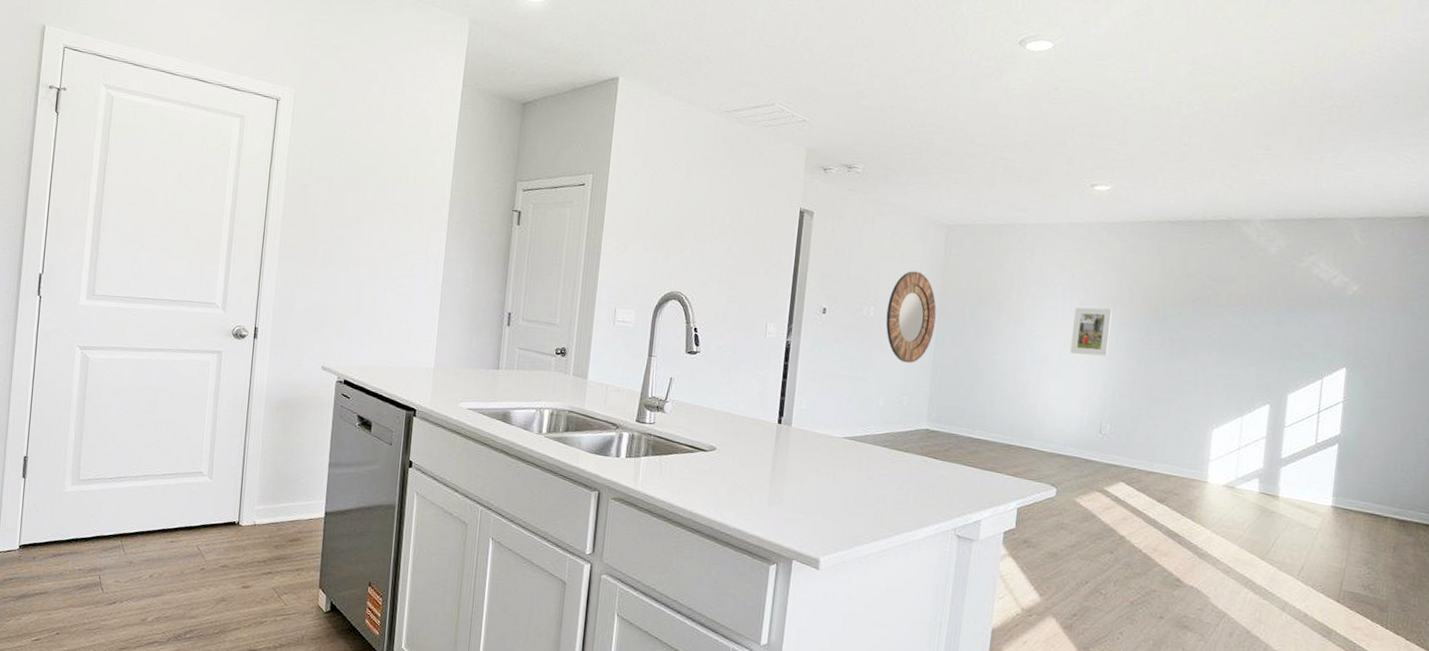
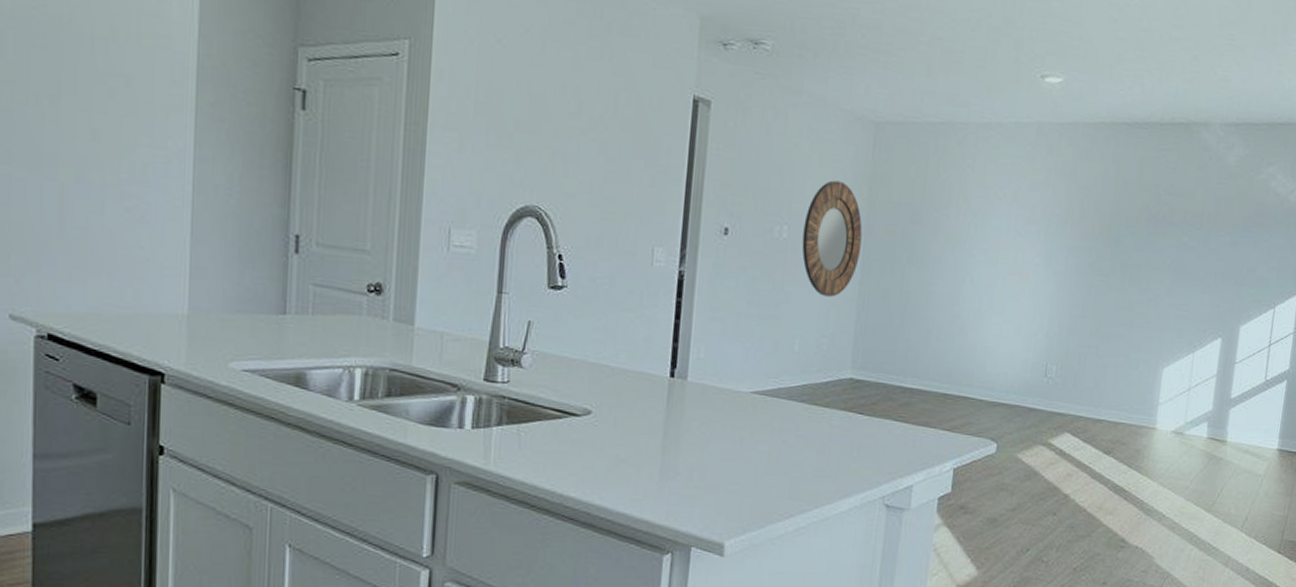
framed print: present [1070,307,1112,357] -> none [1014,226,1061,286]

